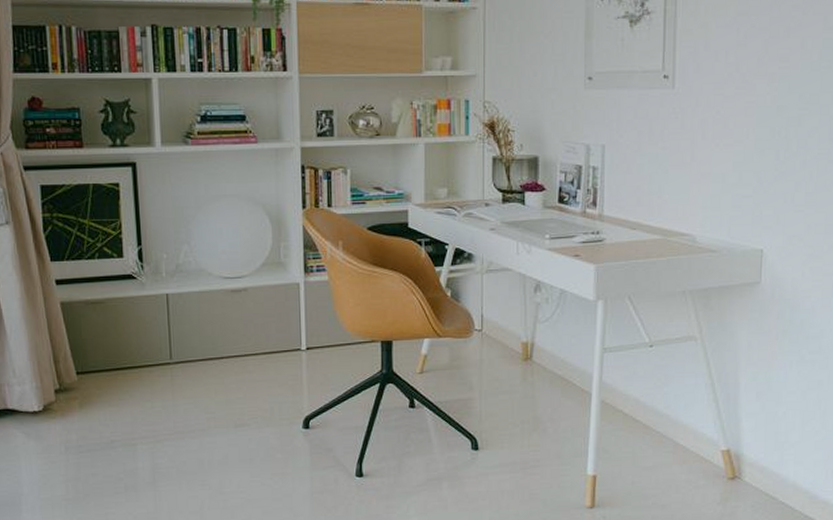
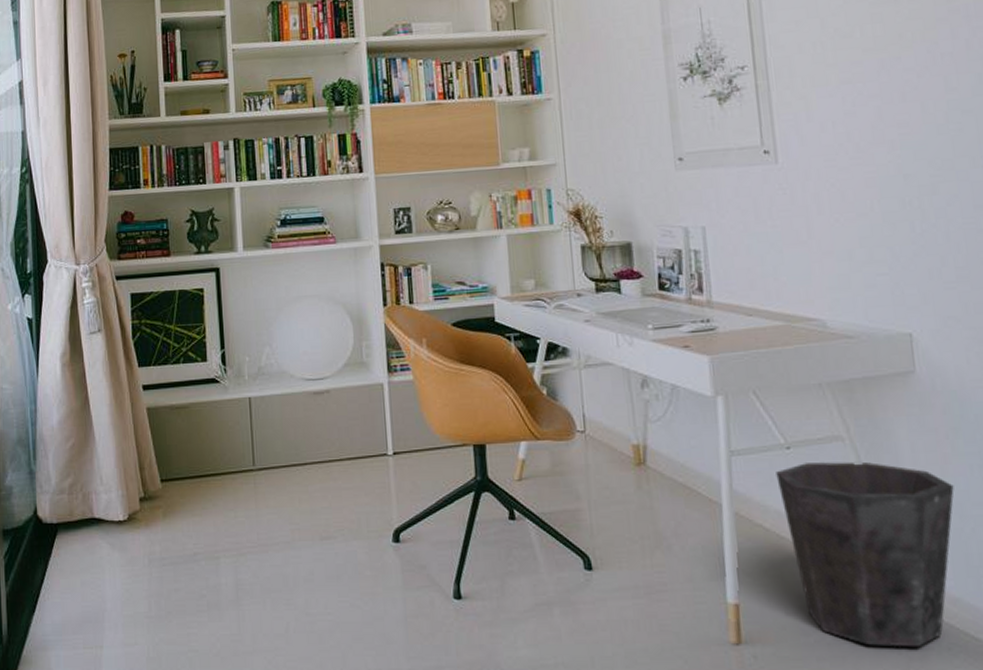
waste bin: none [639,358,776,506] -> present [776,461,954,648]

